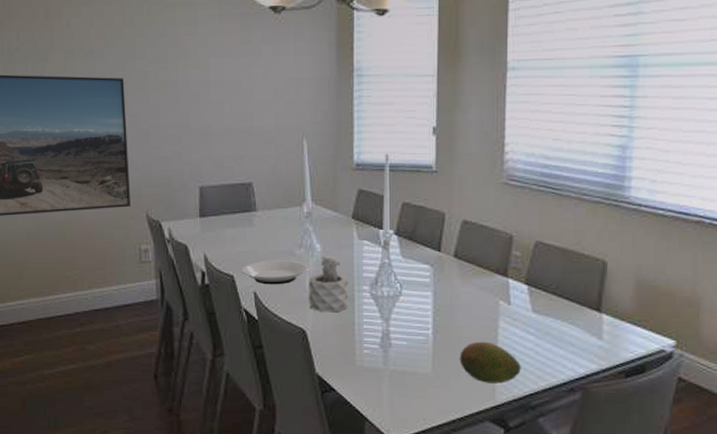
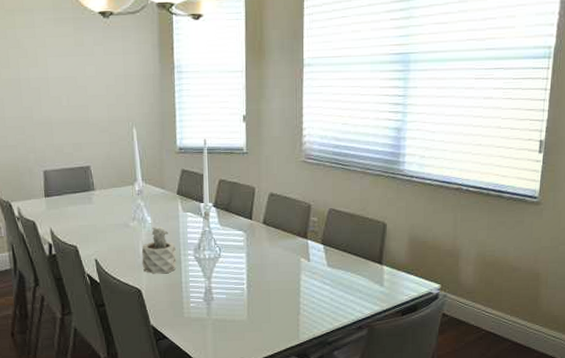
plate: present [241,260,309,285] -> none [83,231,142,253]
fruit: present [459,341,521,384] -> none [269,292,319,326]

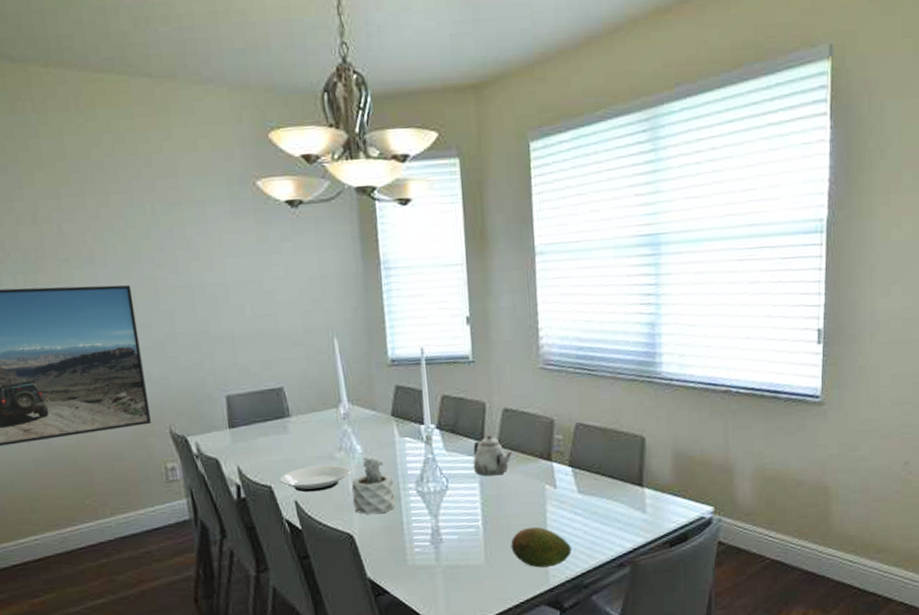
plate: none [83,231,142,253] -> present [279,464,351,492]
teapot: none [242,215,275,248] -> present [473,436,512,477]
fruit: none [269,292,319,326] -> present [511,526,572,568]

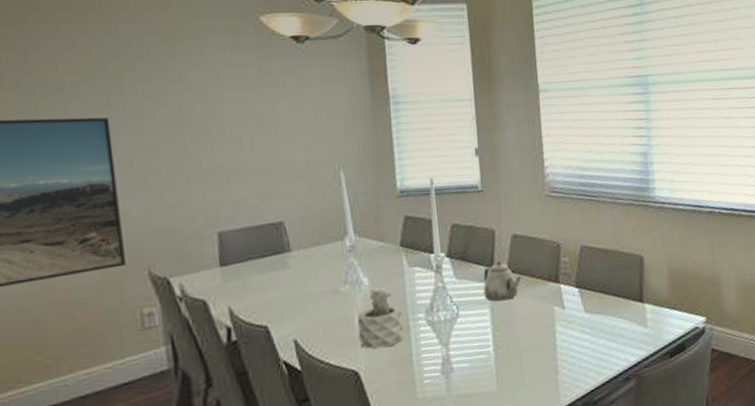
plate: present [279,464,351,492] -> none [276,298,357,330]
fruit: present [511,526,572,568] -> none [522,348,581,389]

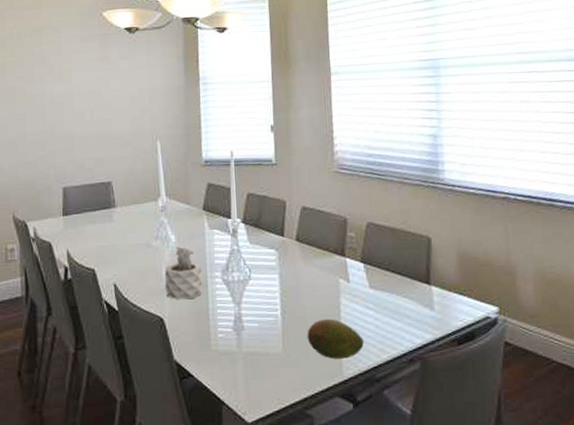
teapot: present [483,261,521,302] -> none [273,231,309,269]
fruit: none [522,348,581,389] -> present [307,318,364,359]

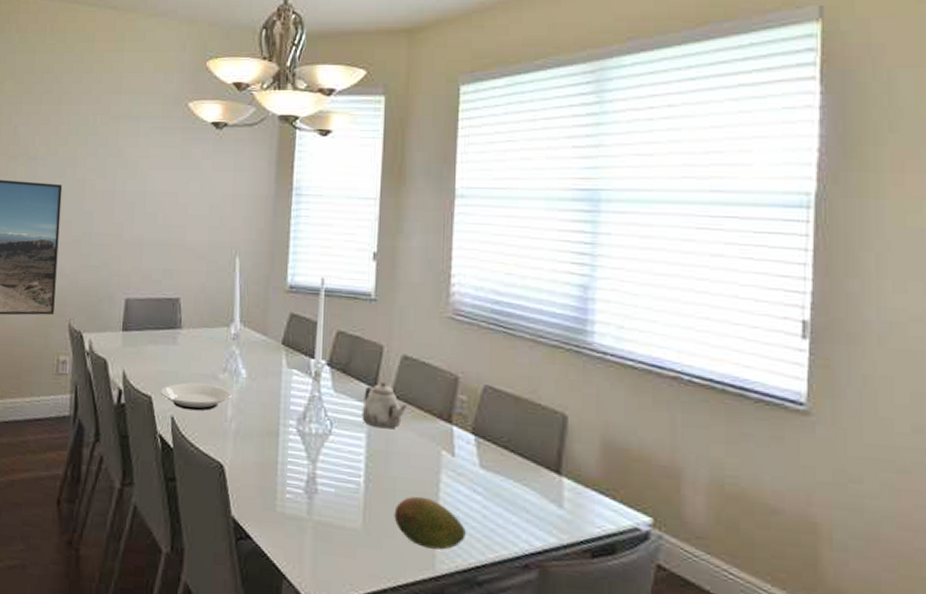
plate: none [102,251,165,276] -> present [160,382,232,411]
succulent plant: present [164,245,203,300] -> none [228,382,274,447]
teapot: none [273,231,309,269] -> present [362,382,407,429]

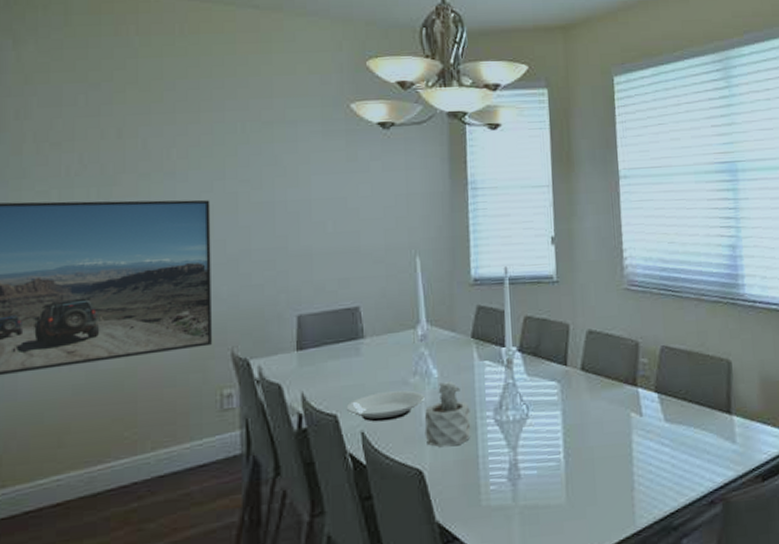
succulent plant: none [228,382,274,447] -> present [424,380,471,448]
teapot: present [362,382,407,429] -> none [555,359,596,403]
fruit: present [394,496,466,550] -> none [594,459,659,507]

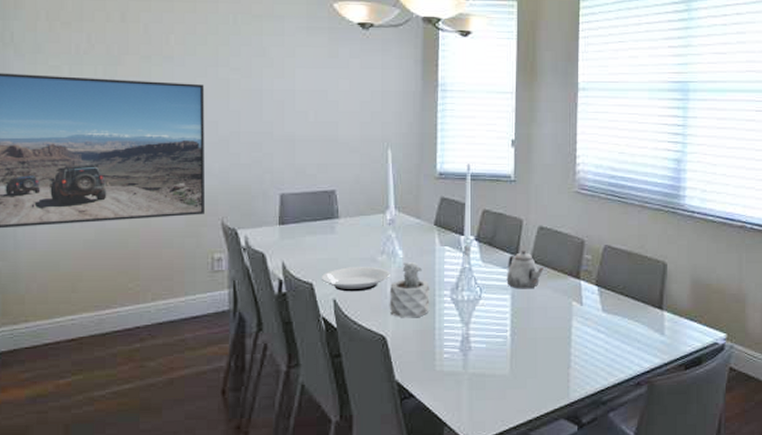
teapot: none [555,359,596,403] -> present [506,251,543,289]

